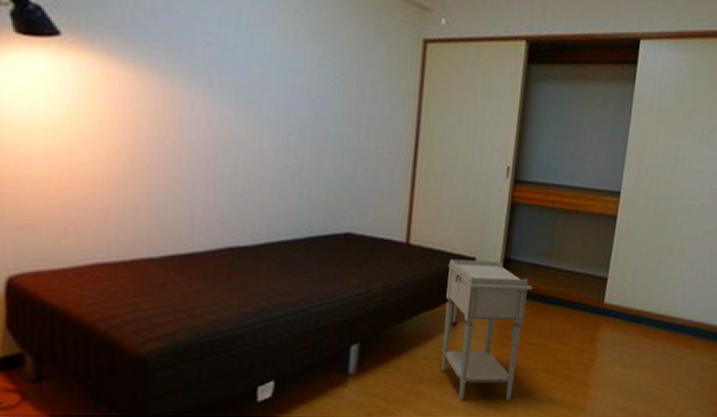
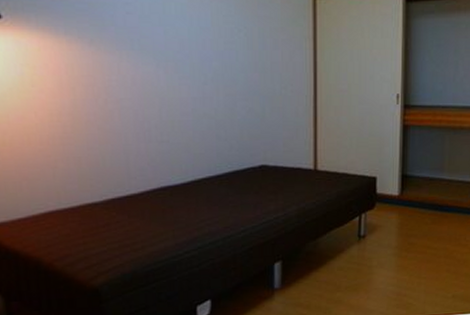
nightstand: present [440,259,532,402] -> none [353,178,429,305]

